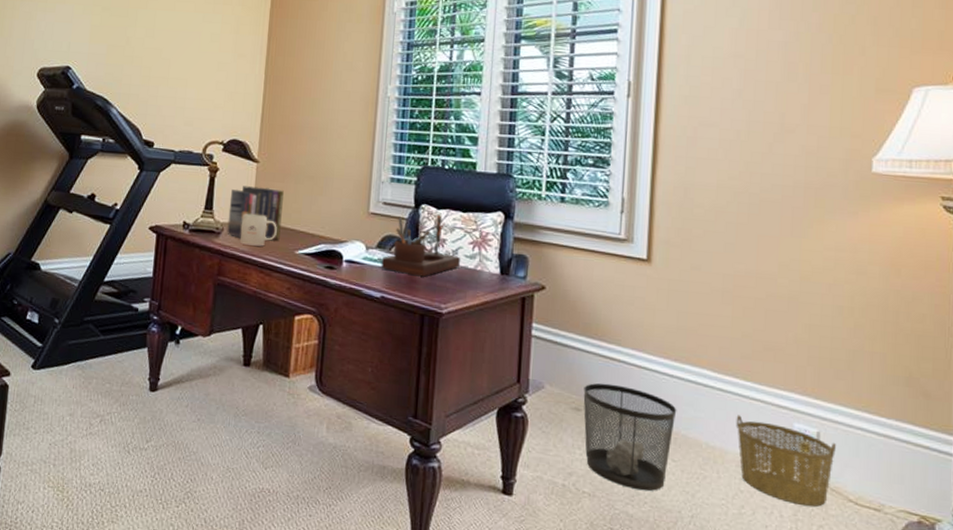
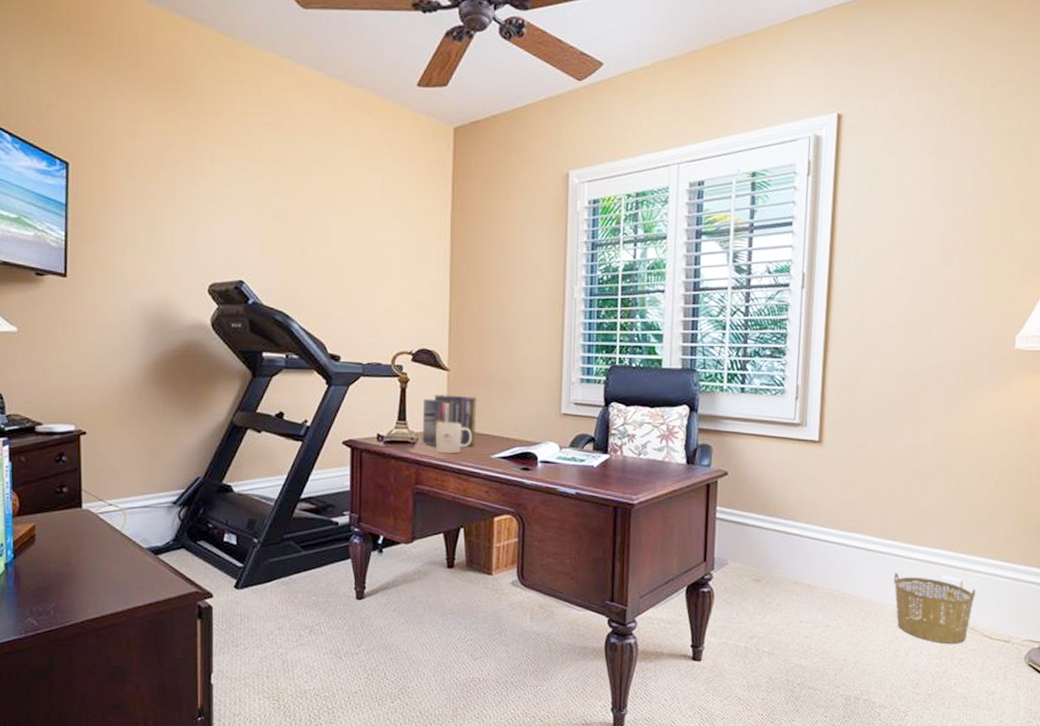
desk organizer: present [381,215,460,277] -> none [574,412,649,471]
waste bin: present [583,383,677,491] -> none [762,555,844,645]

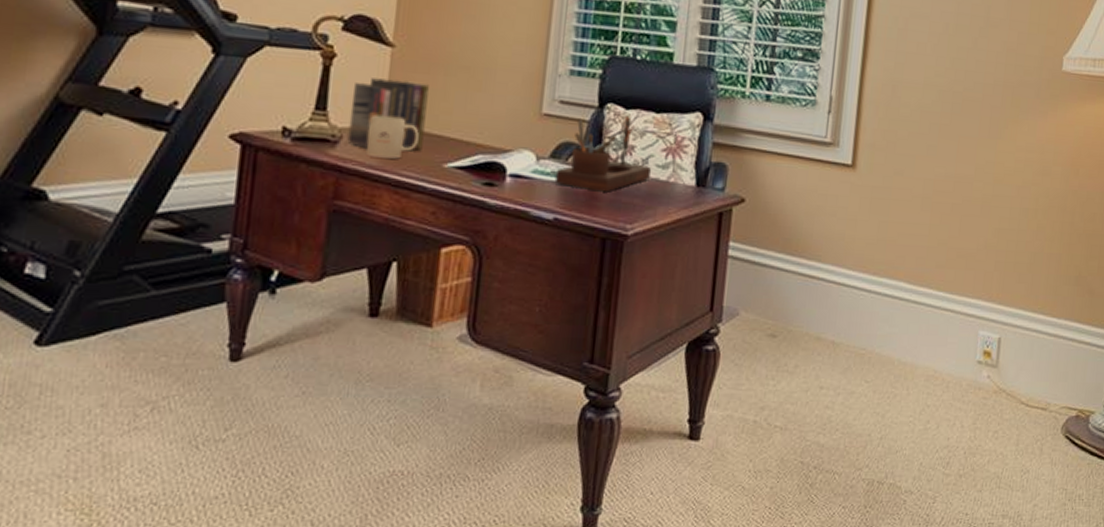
desk organizer: none [574,412,649,471] -> present [554,116,651,192]
basket: present [893,573,976,644] -> none [927,327,1014,413]

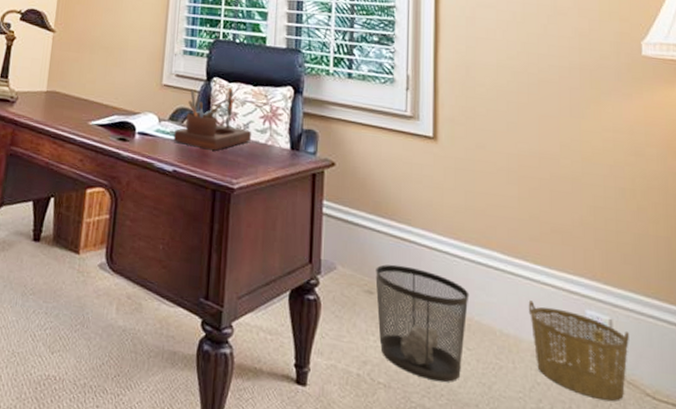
books: present [347,78,429,151] -> none [21,55,79,111]
mug: present [365,115,420,160] -> none [33,82,72,117]
waste bin: none [779,304,873,417] -> present [375,264,469,382]
basket: none [927,327,1014,413] -> present [528,300,629,401]

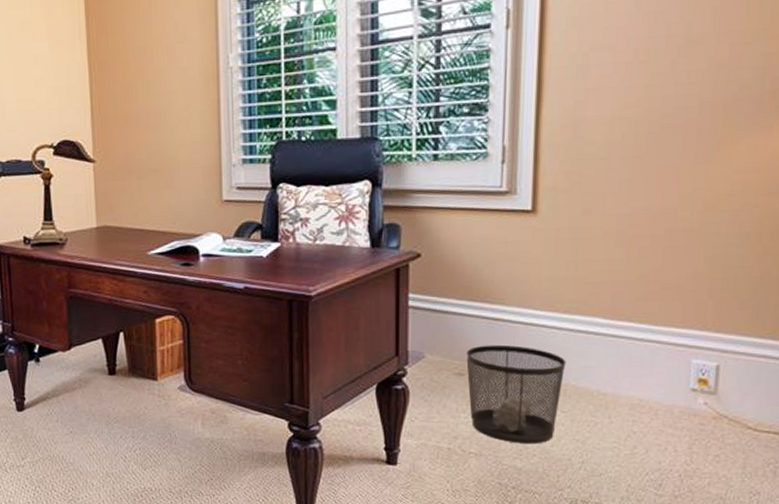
desk organizer: present [173,88,251,151] -> none [241,193,326,261]
basket: present [528,300,629,401] -> none [629,359,736,438]

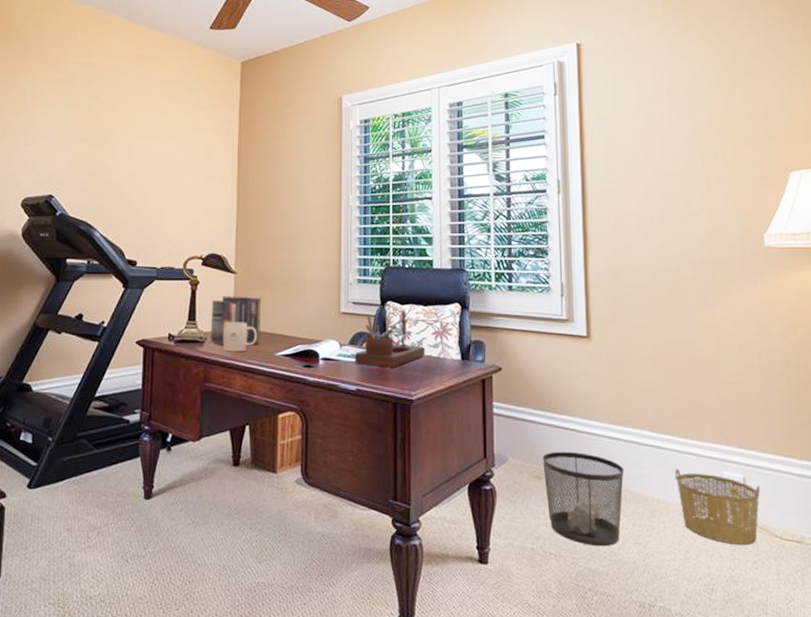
books: none [69,188,129,248] -> present [210,296,261,346]
mug: none [85,218,126,254] -> present [222,321,258,352]
desk organizer: none [241,193,326,261] -> present [354,310,425,368]
basket: none [629,359,736,438] -> present [675,469,760,545]

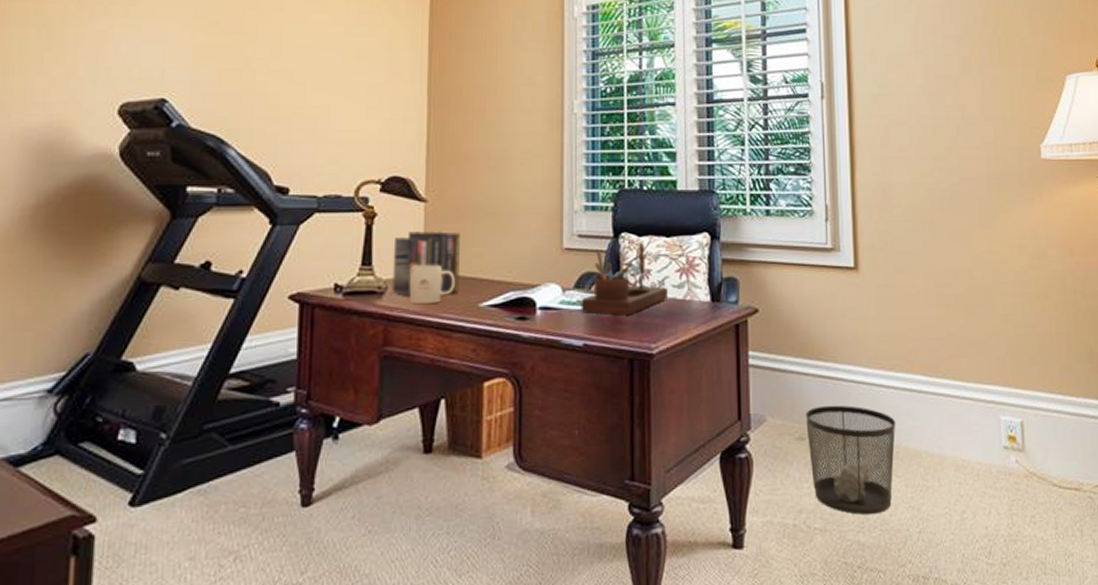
basket: present [675,469,760,545] -> none [950,417,1038,499]

